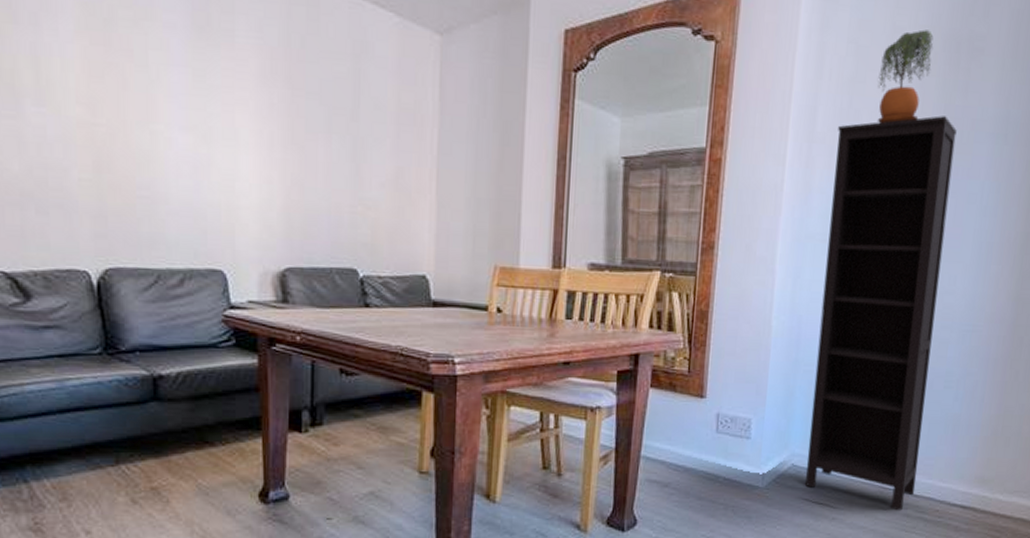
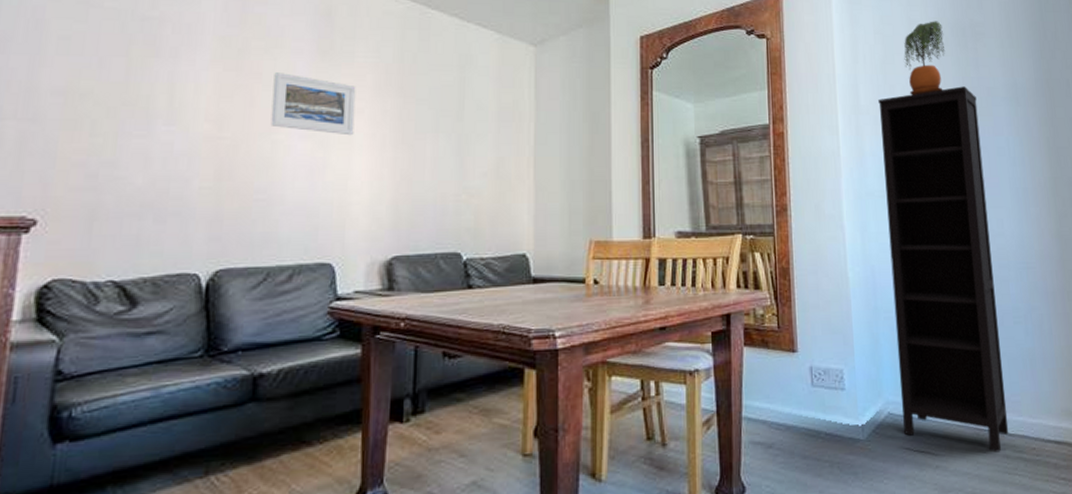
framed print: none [146,50,239,131] -> present [270,72,356,136]

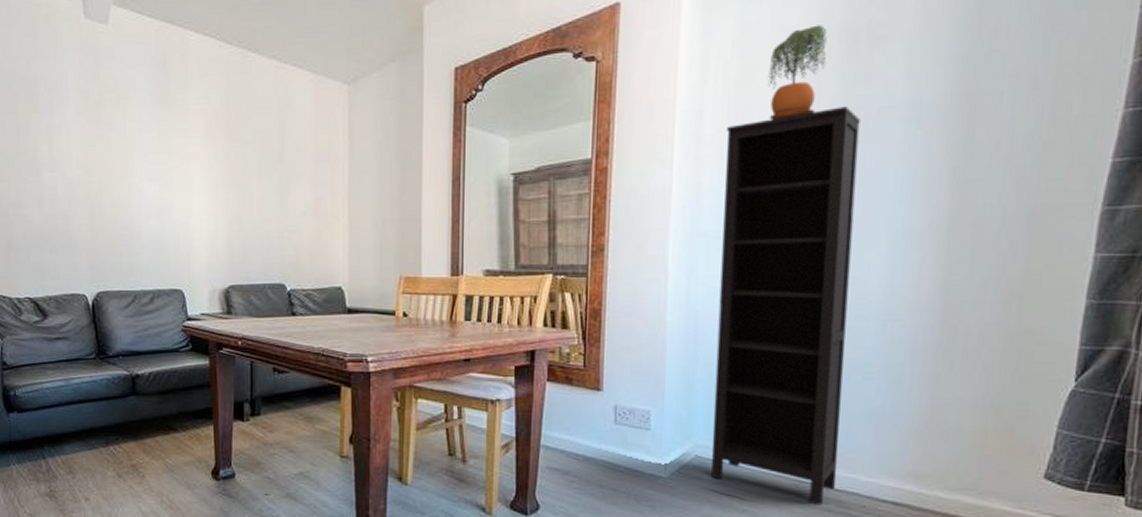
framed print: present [270,72,356,136] -> none [125,122,192,178]

